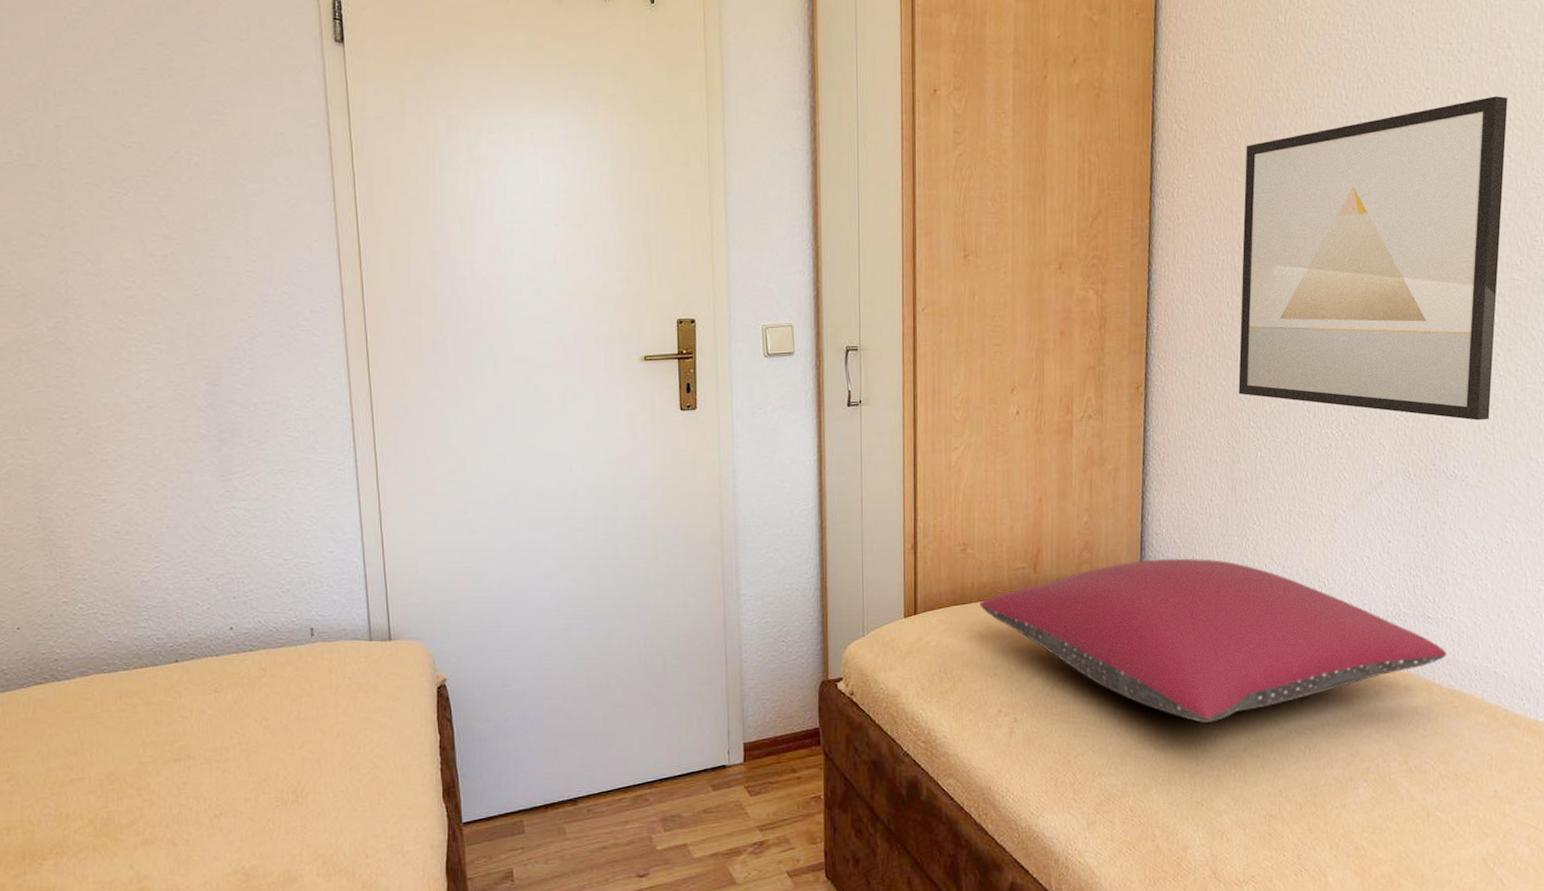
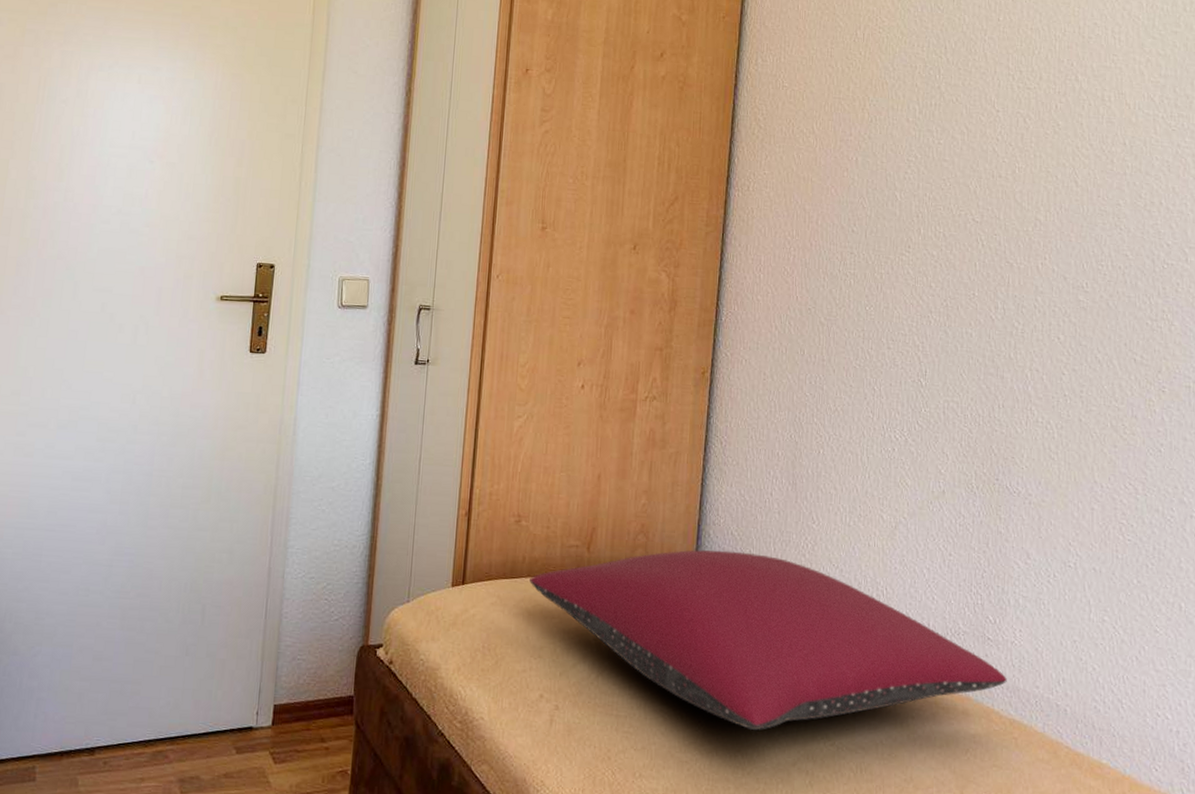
wall art: present [1238,96,1508,421] -> none [804,124,1075,439]

